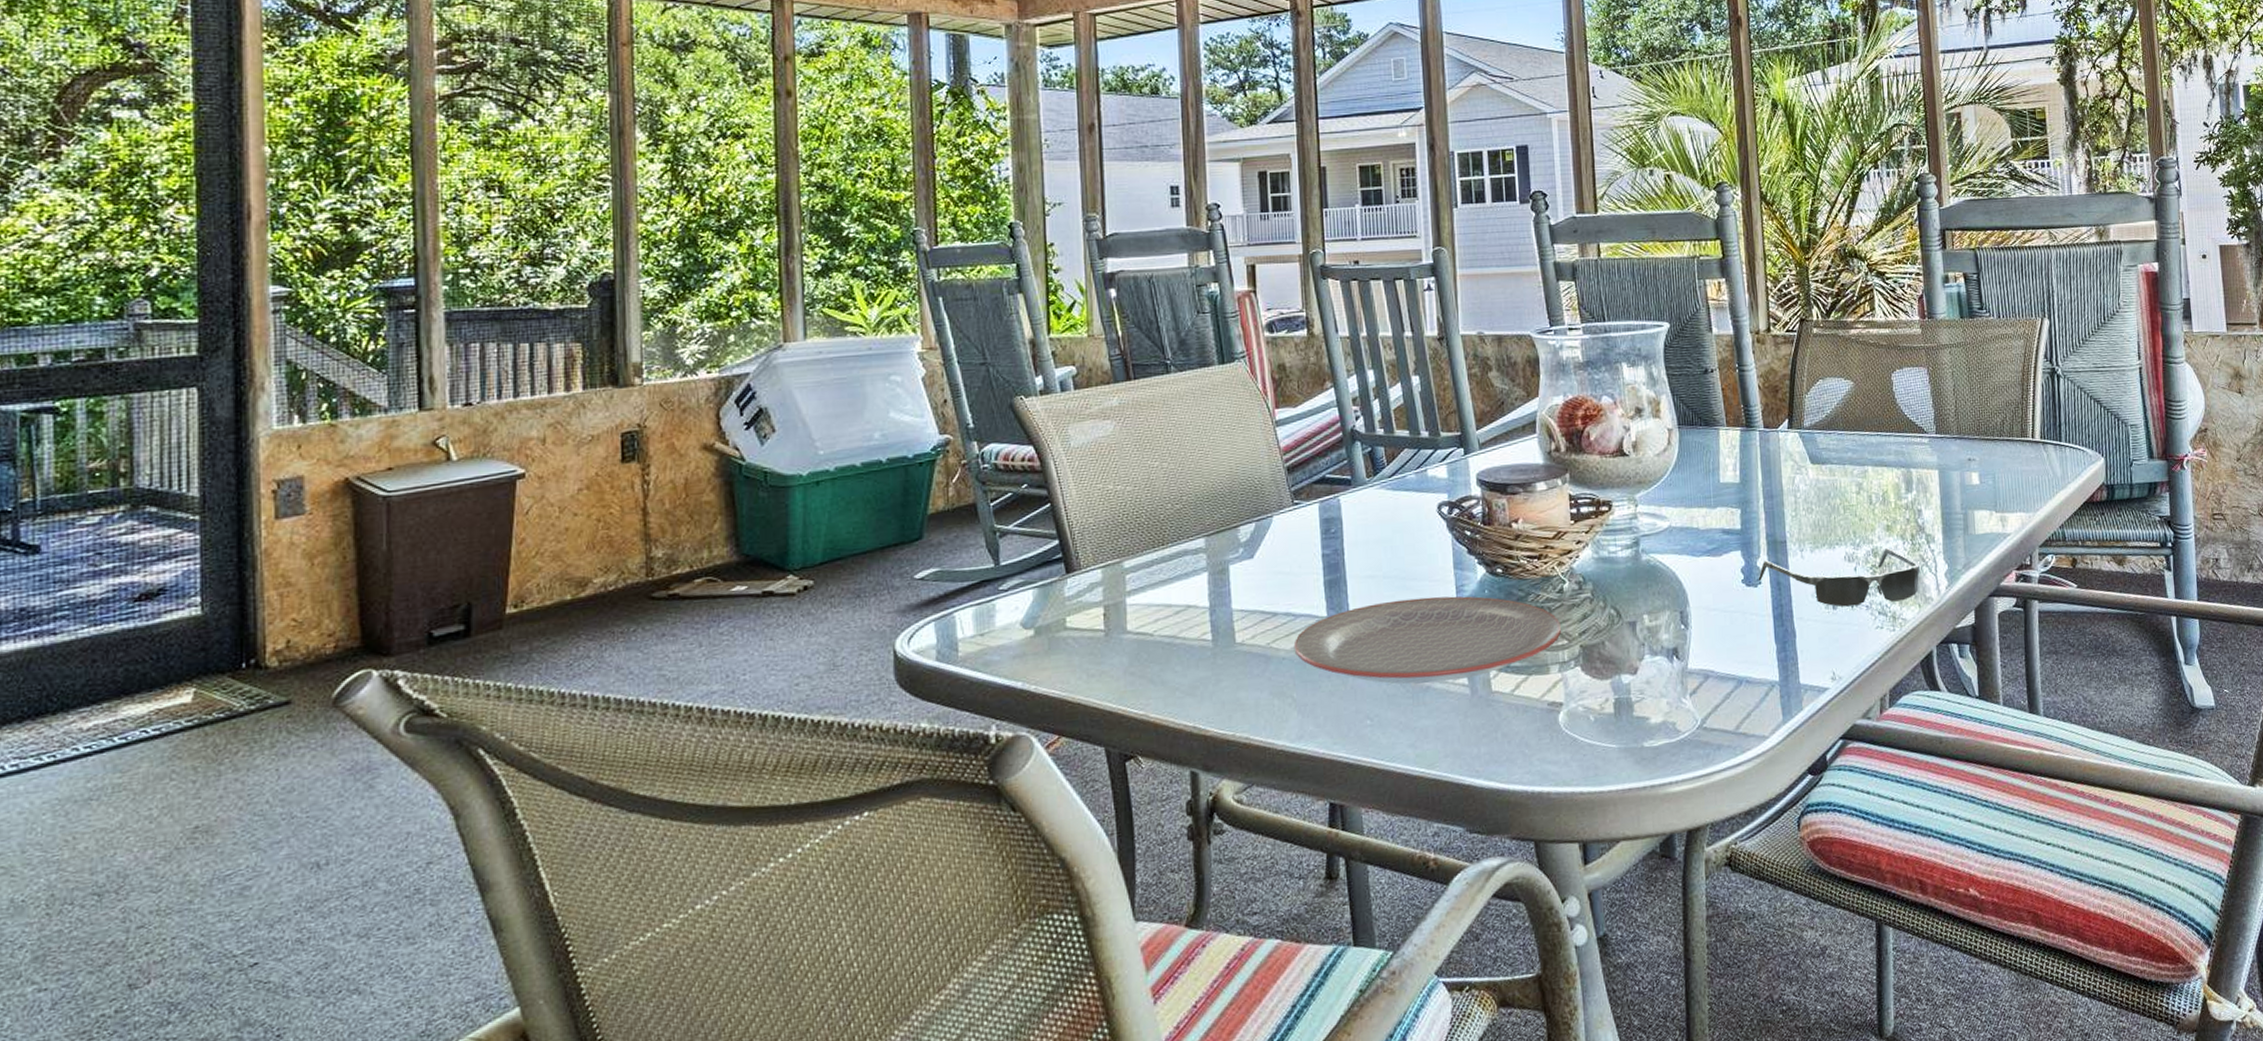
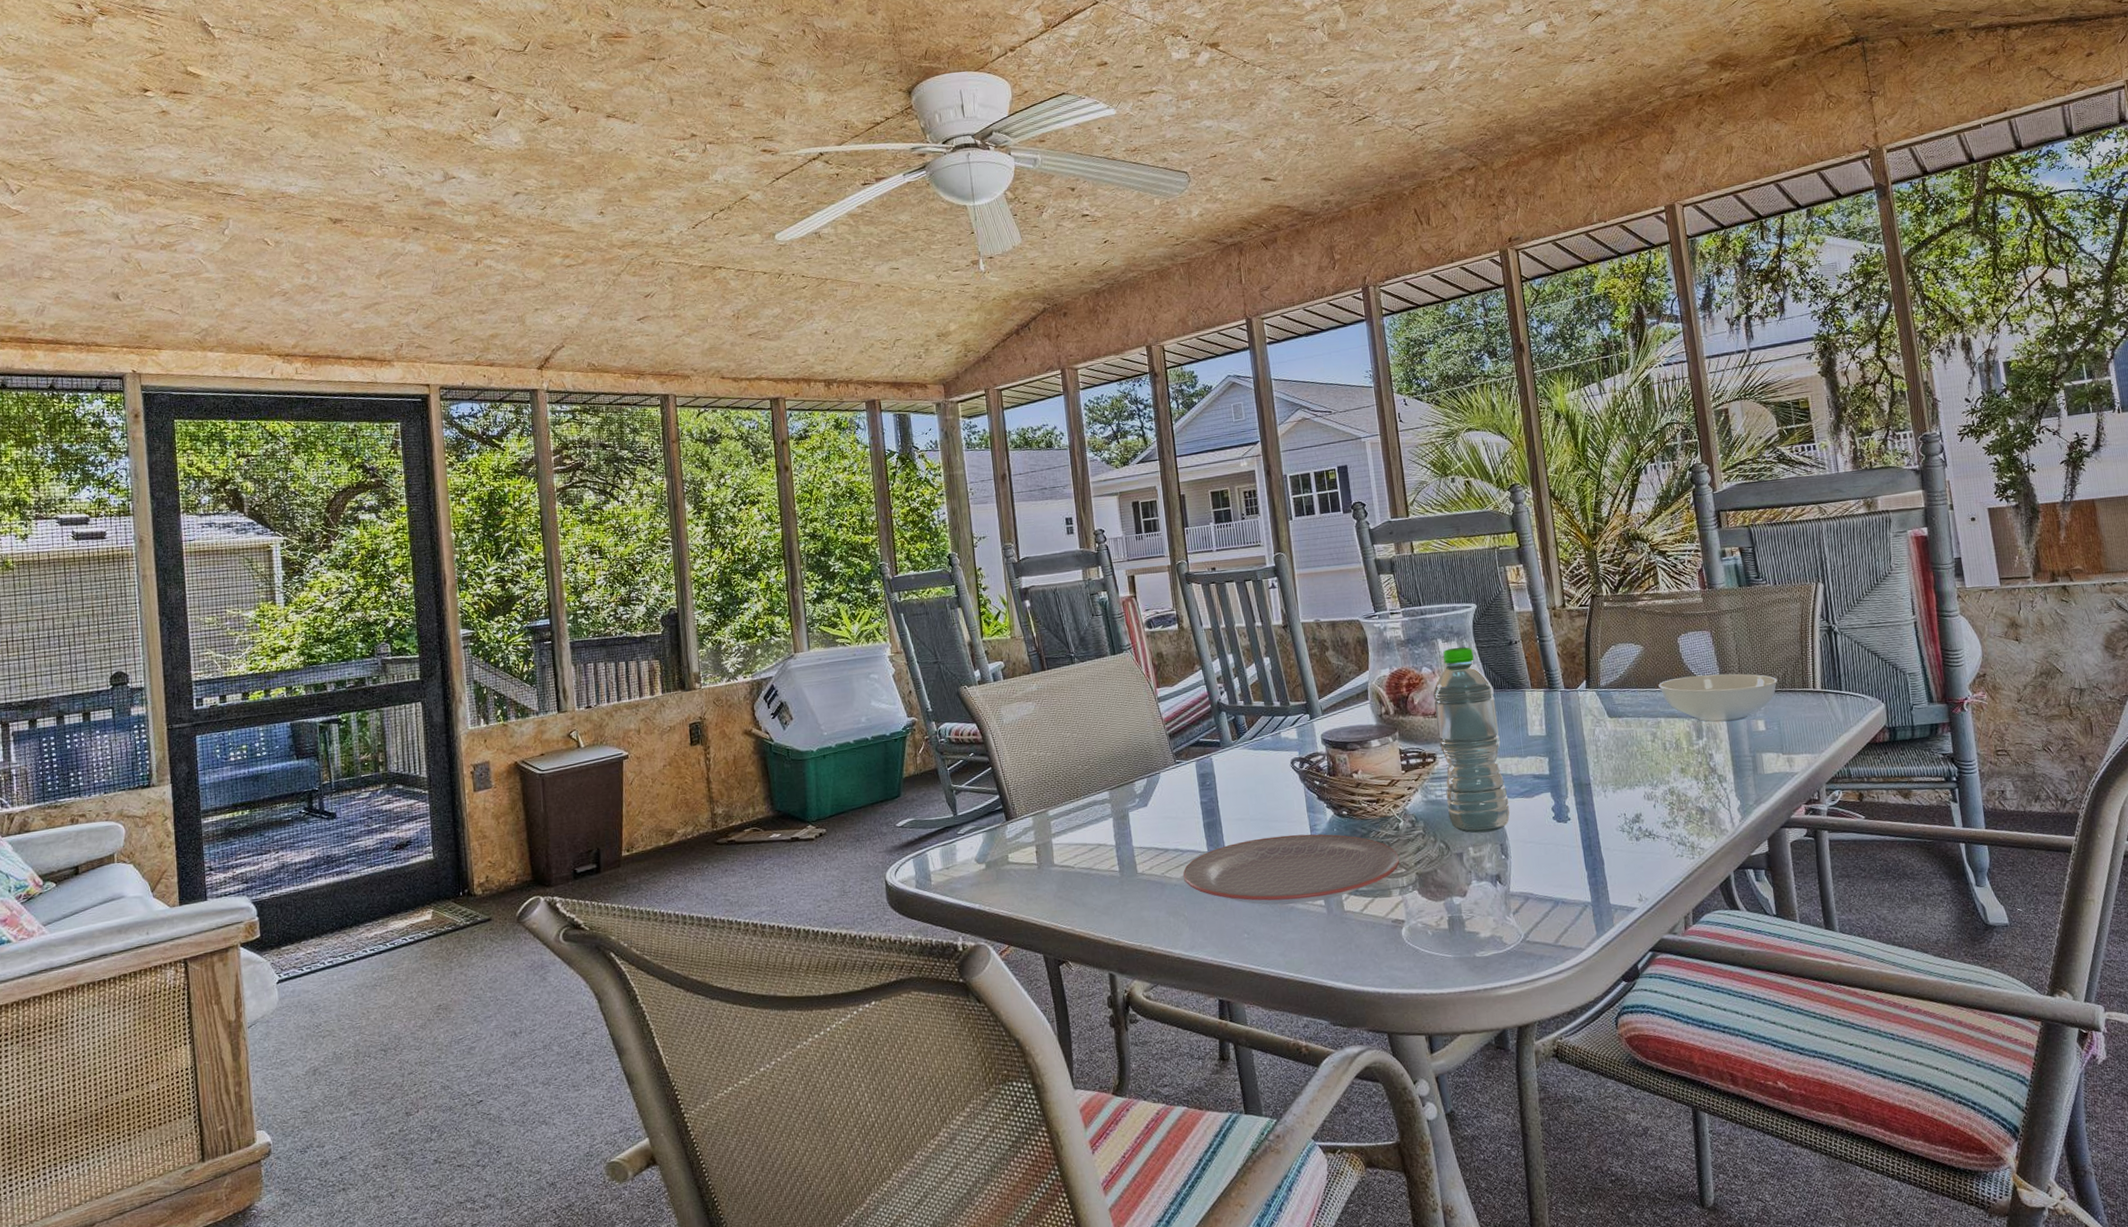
water bottle: none [1612,374,1694,599] -> present [1432,647,1510,834]
sunglasses: present [1758,547,1920,607] -> none [1567,787,1714,839]
bowl: none [1868,417,1996,474] -> present [1658,673,1778,723]

